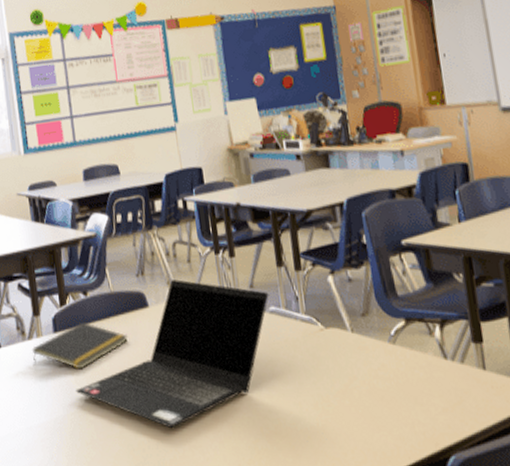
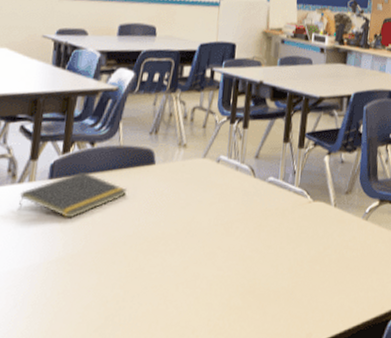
laptop computer: present [76,279,269,429] -> none [59,141,271,283]

